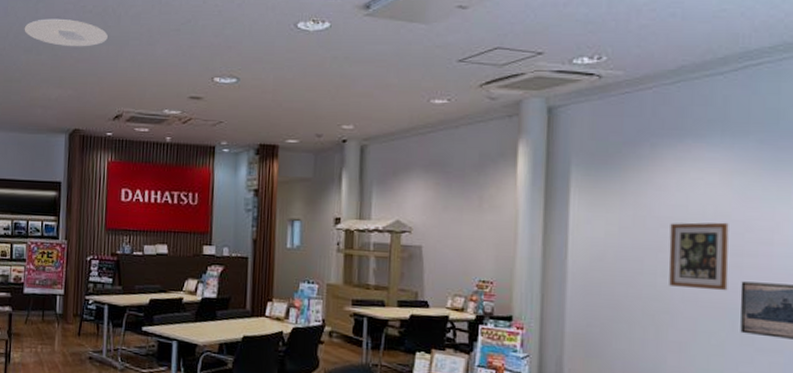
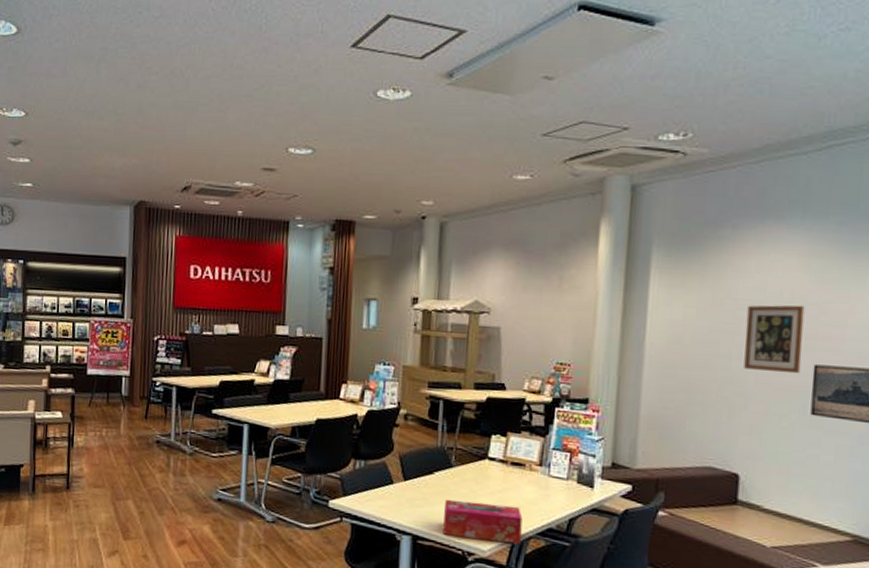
ceiling light: present [24,18,108,47] -> none [84,80,175,112]

